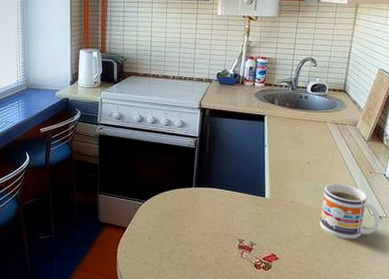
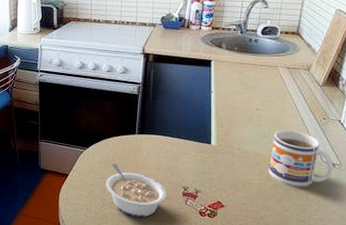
legume: none [163,217,223,270] -> present [106,164,166,217]

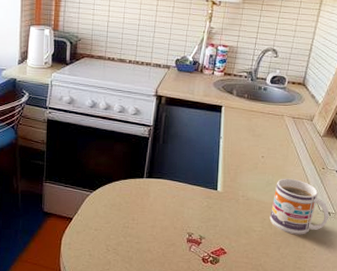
legume: present [106,164,166,217] -> none [111,208,171,263]

